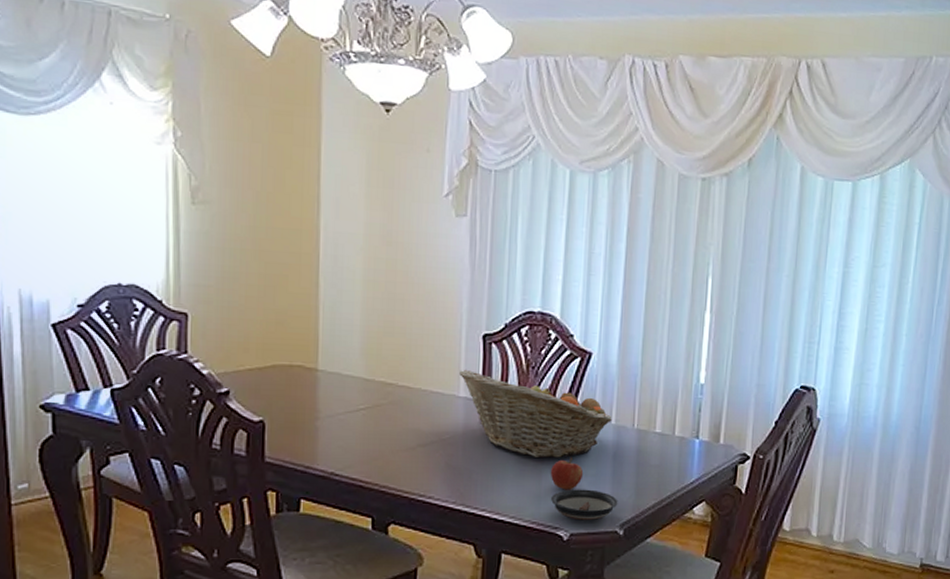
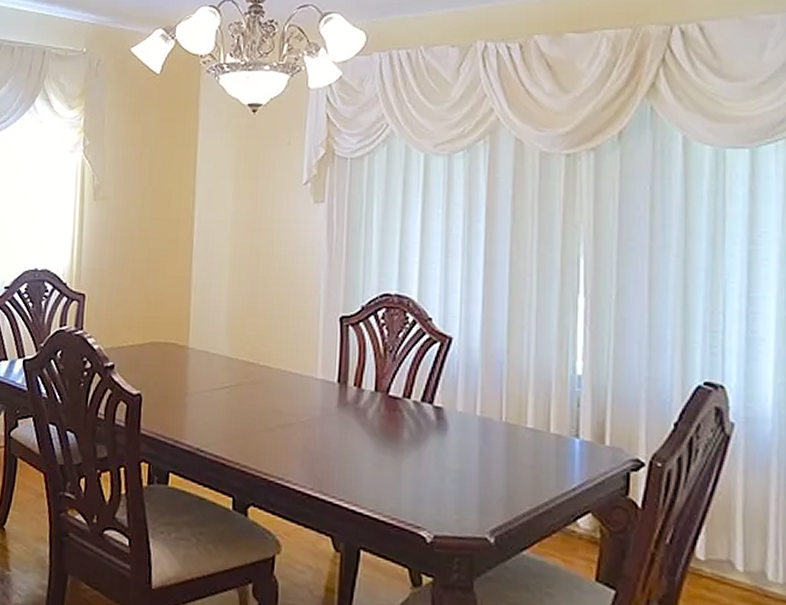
fruit basket: present [459,369,612,458] -> none [317,351,477,450]
apple: present [550,457,584,490] -> none [410,449,447,486]
saucer: present [550,489,618,521] -> none [411,484,487,523]

